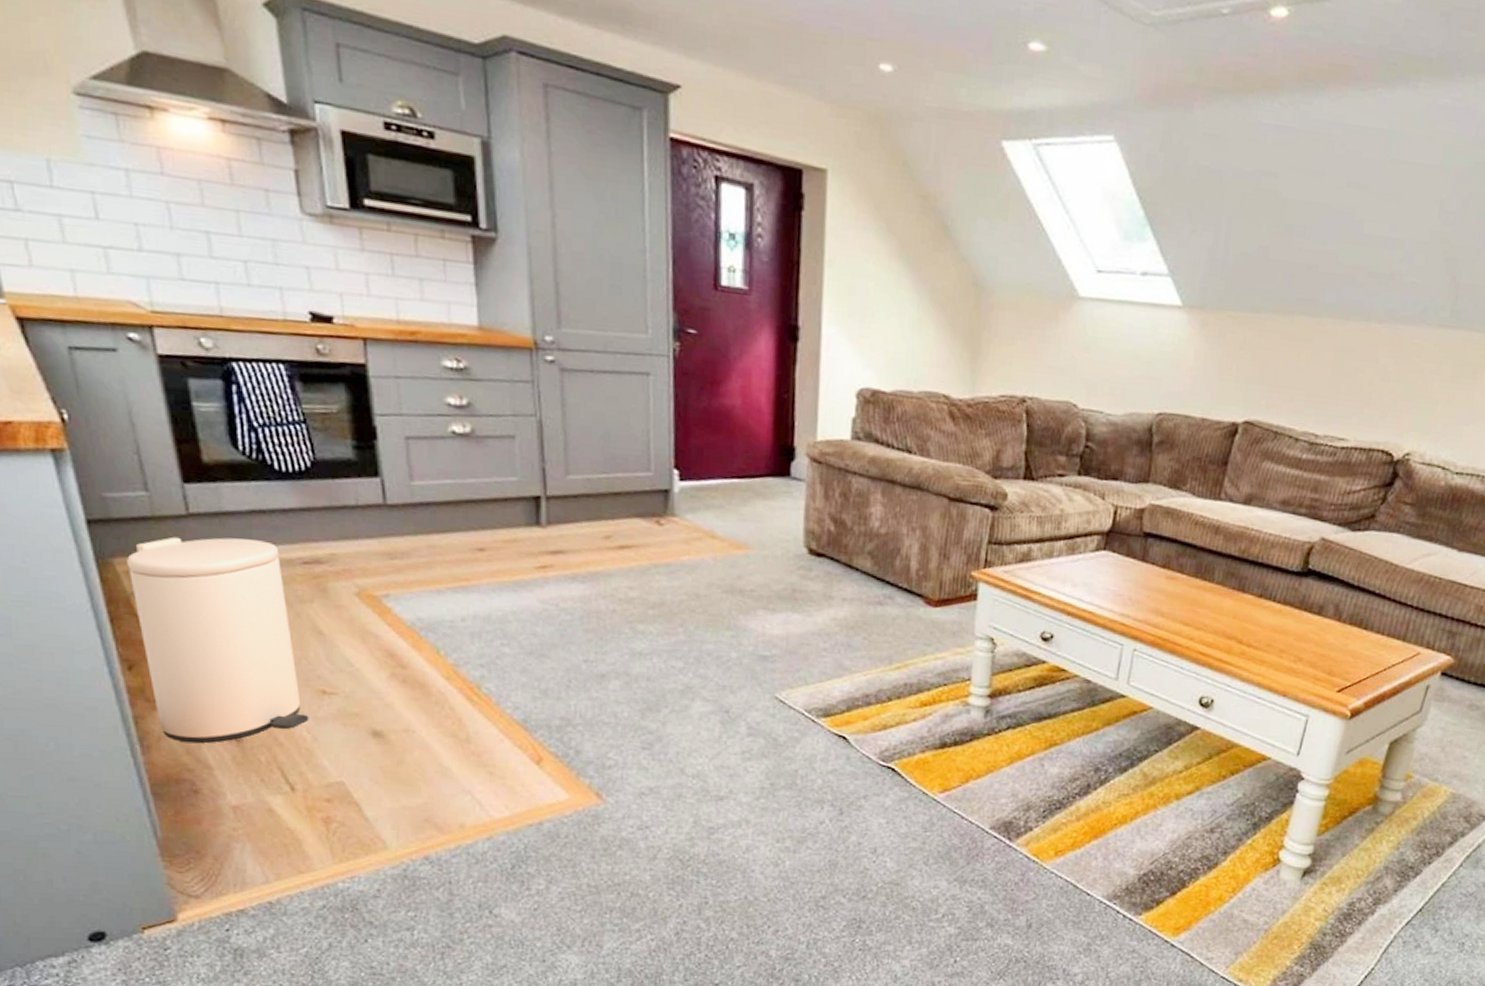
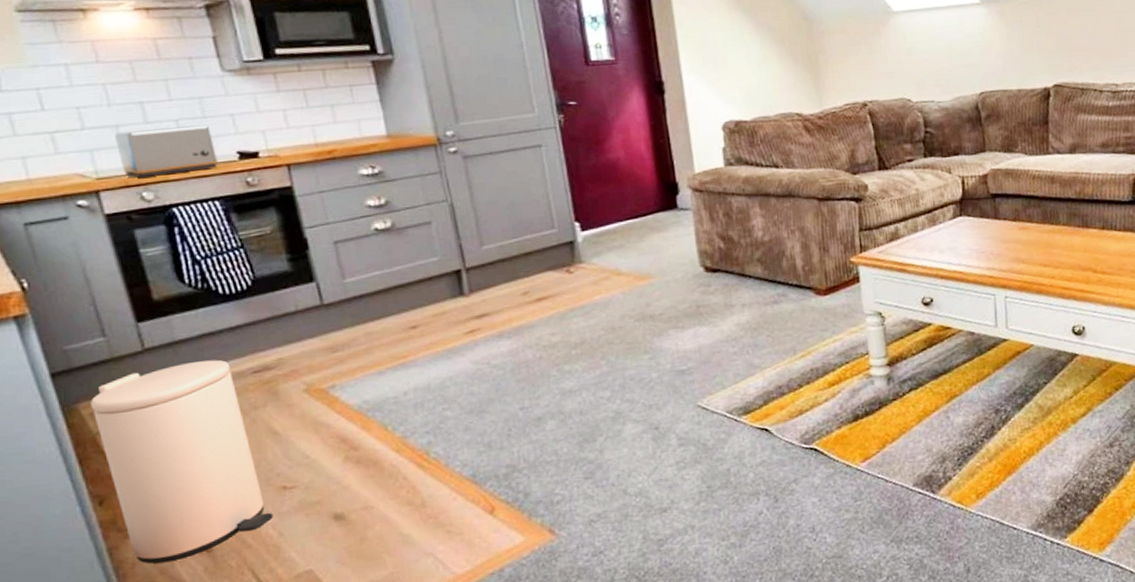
toaster: none [174,262,286,326] -> present [114,124,218,178]

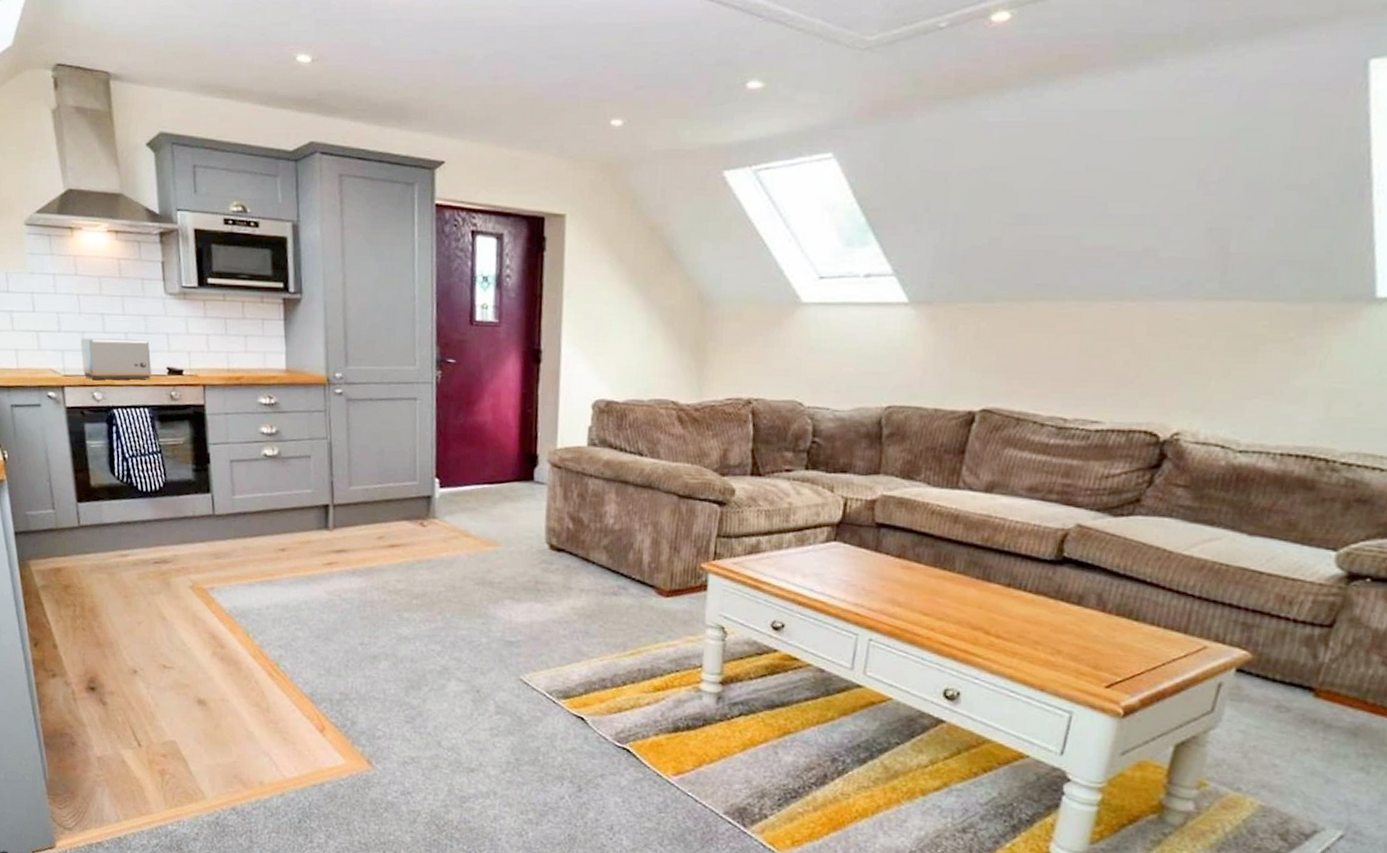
pedal bin: present [90,359,274,564] -> none [38,543,154,705]

